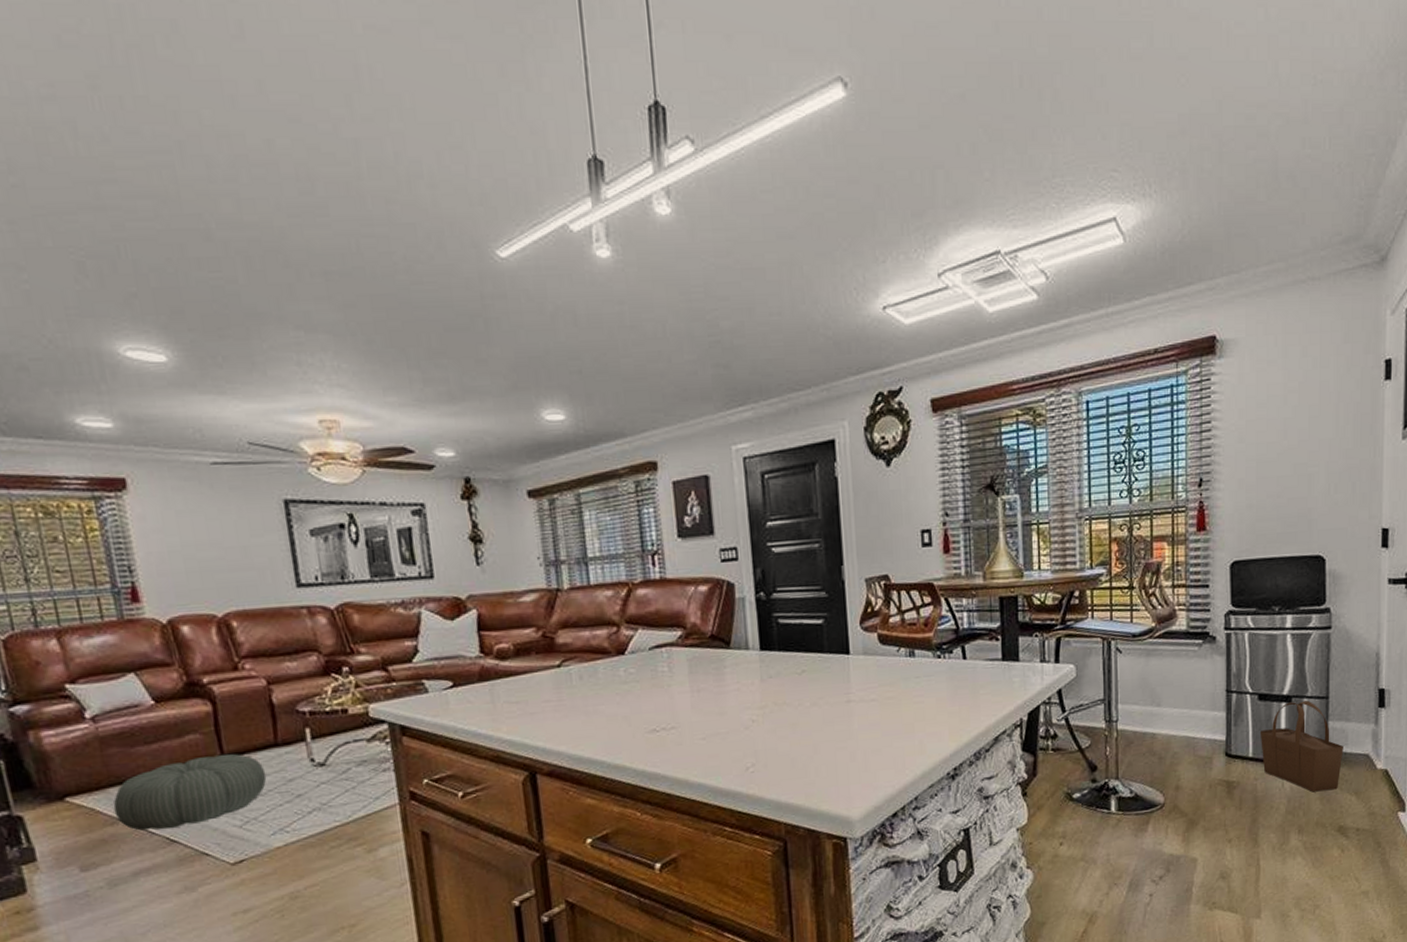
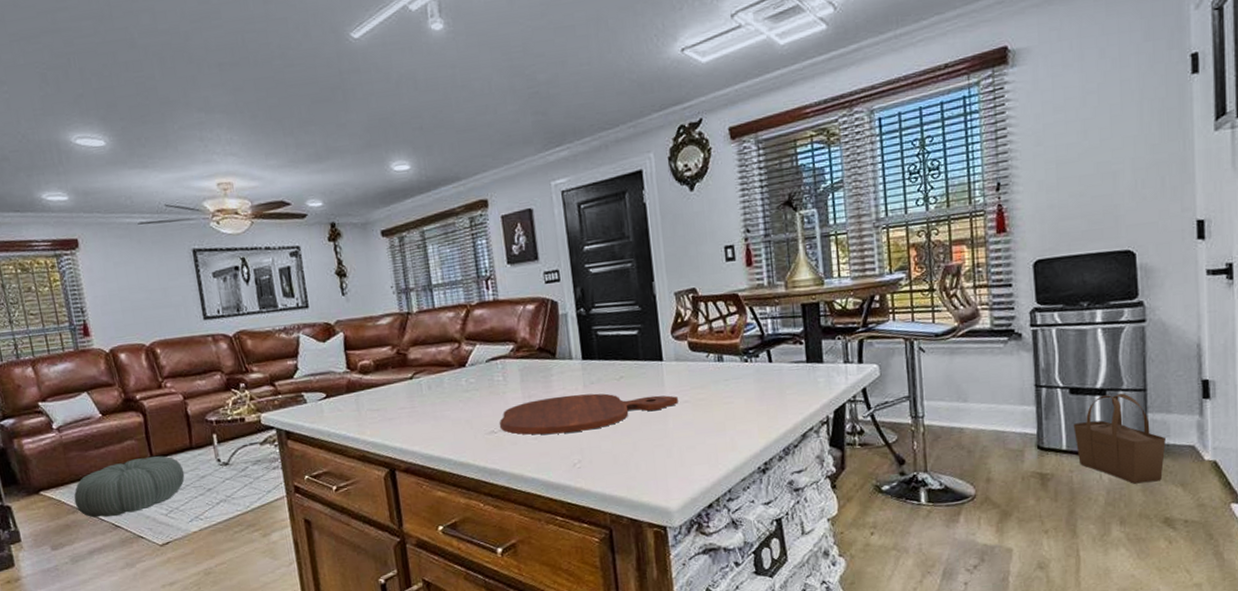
cutting board: none [662,688,865,735] -> present [499,393,678,435]

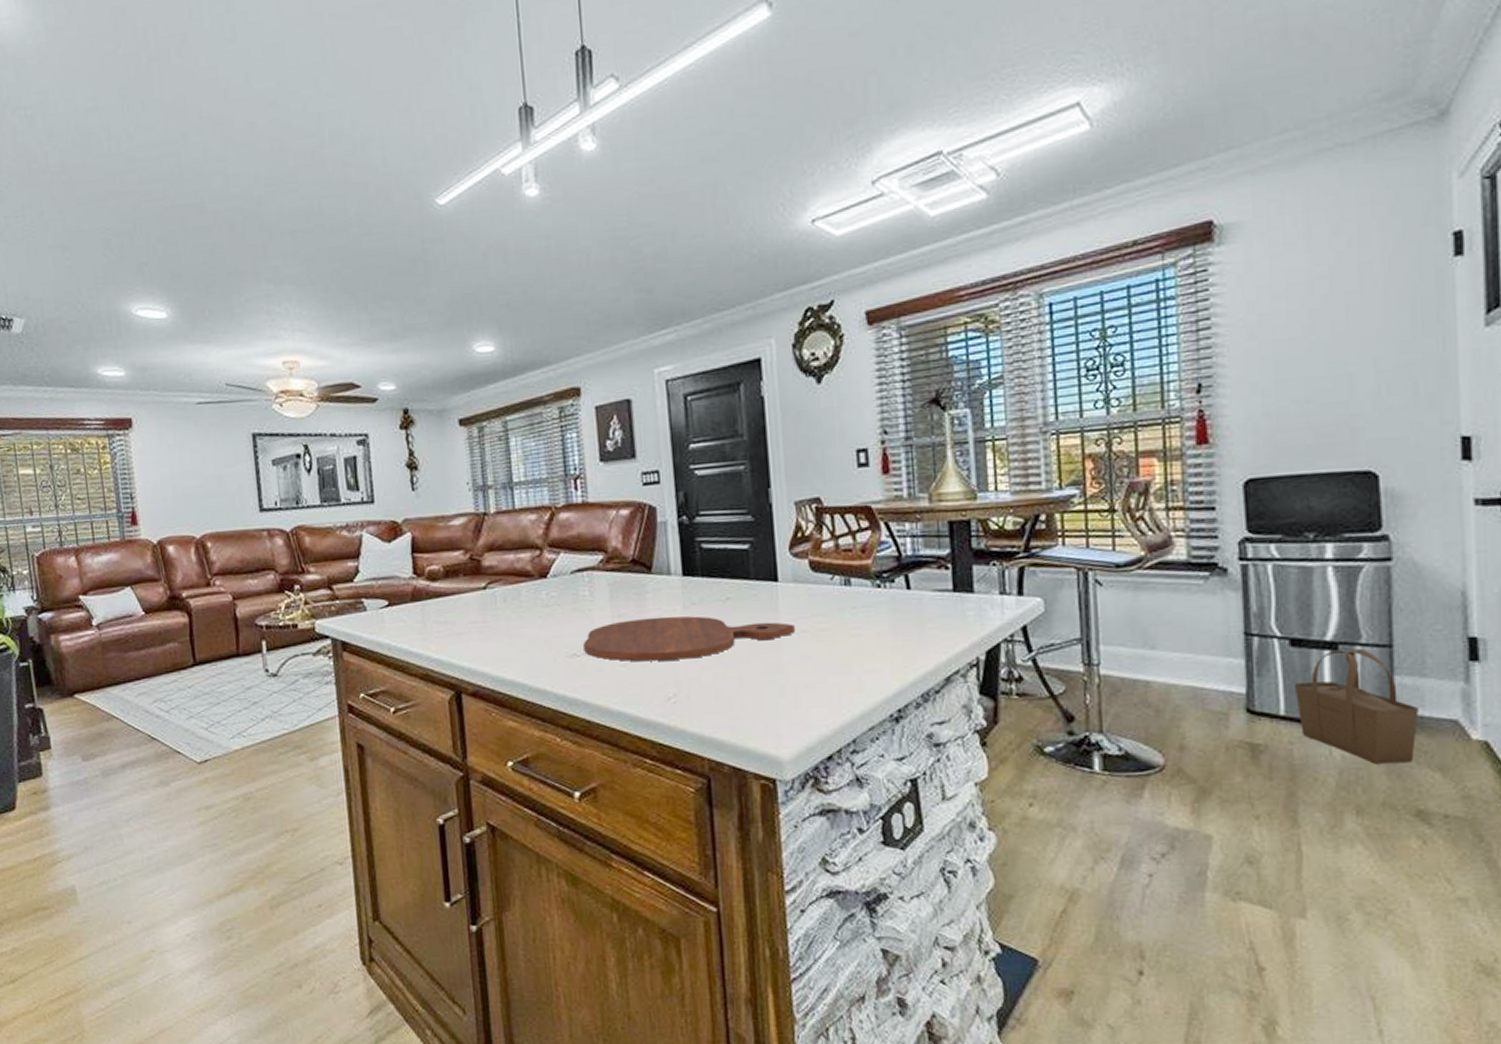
pouf: present [74,456,185,518] -> none [109,661,229,727]

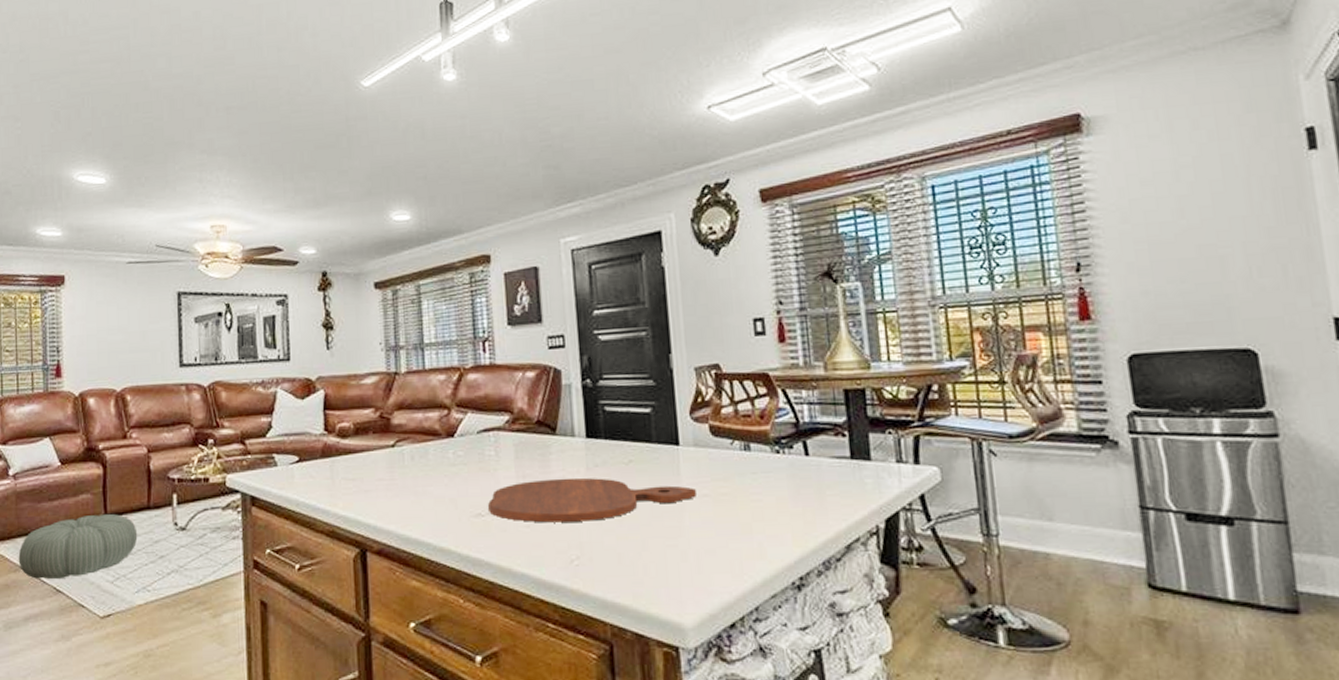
pouf: none [109,661,229,727] -> present [18,513,138,580]
shopping bag: present [1293,649,1419,764] -> none [1193,524,1322,645]

